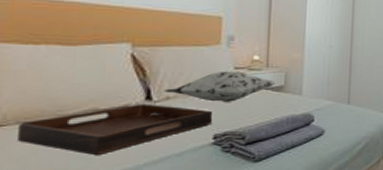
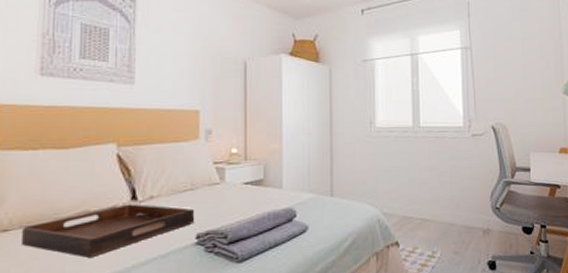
decorative pillow: present [163,71,276,102] -> none [147,166,255,200]

